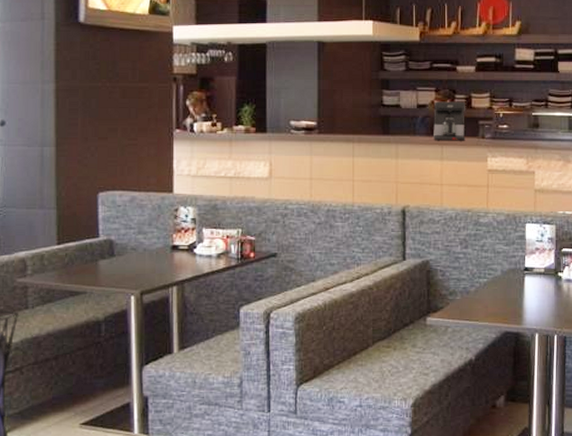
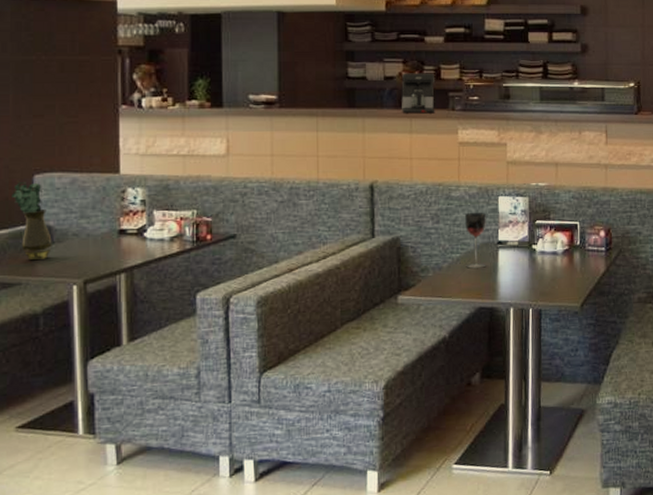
vase: none [79,197,113,272] -> present [12,180,52,261]
wineglass: none [492,238,513,293] -> present [464,212,486,268]

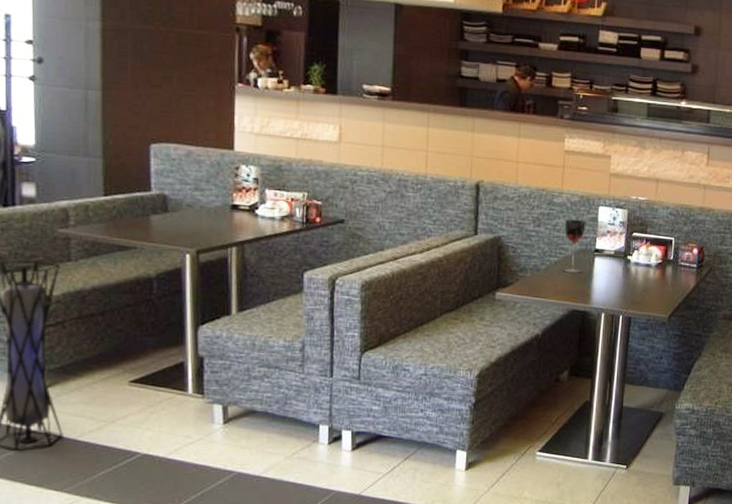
vase: present [12,180,52,261] -> none [128,147,167,227]
coffee maker: present [401,73,435,115] -> none [510,77,546,121]

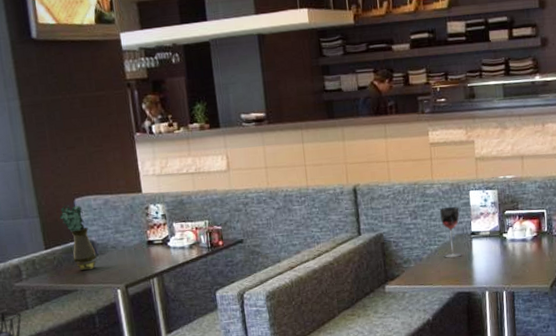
vase: none [128,147,167,227] -> present [59,204,97,271]

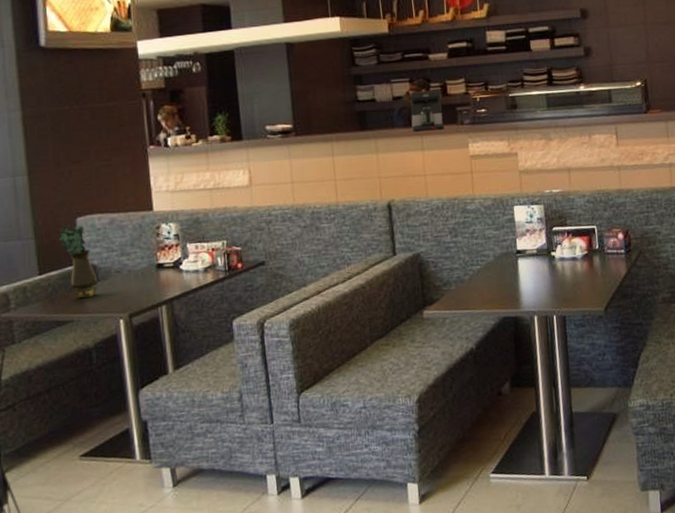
coffee maker: none [373,79,407,121] -> present [409,89,445,132]
wineglass: present [439,206,462,258] -> none [481,223,507,280]

